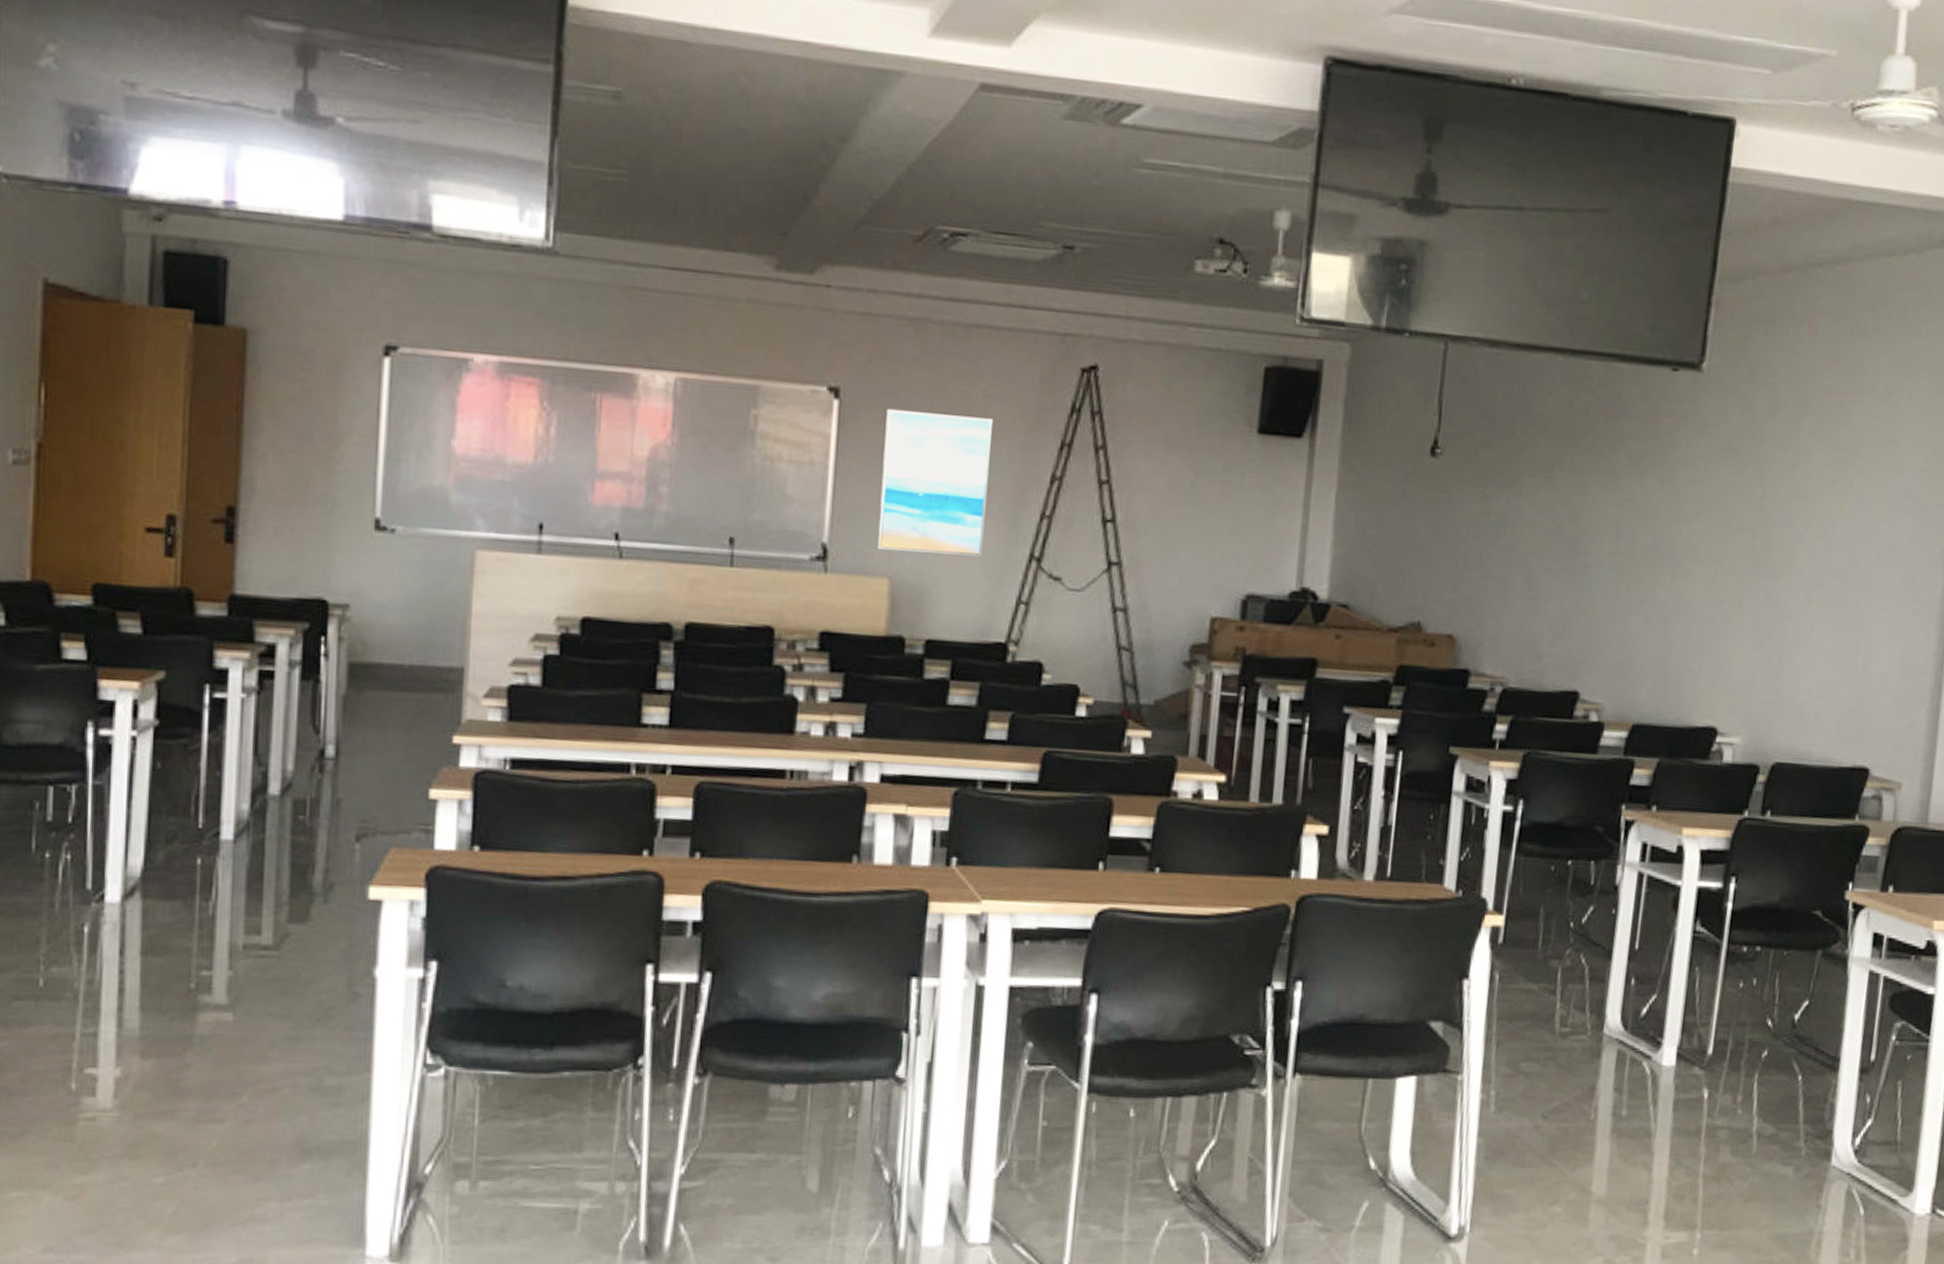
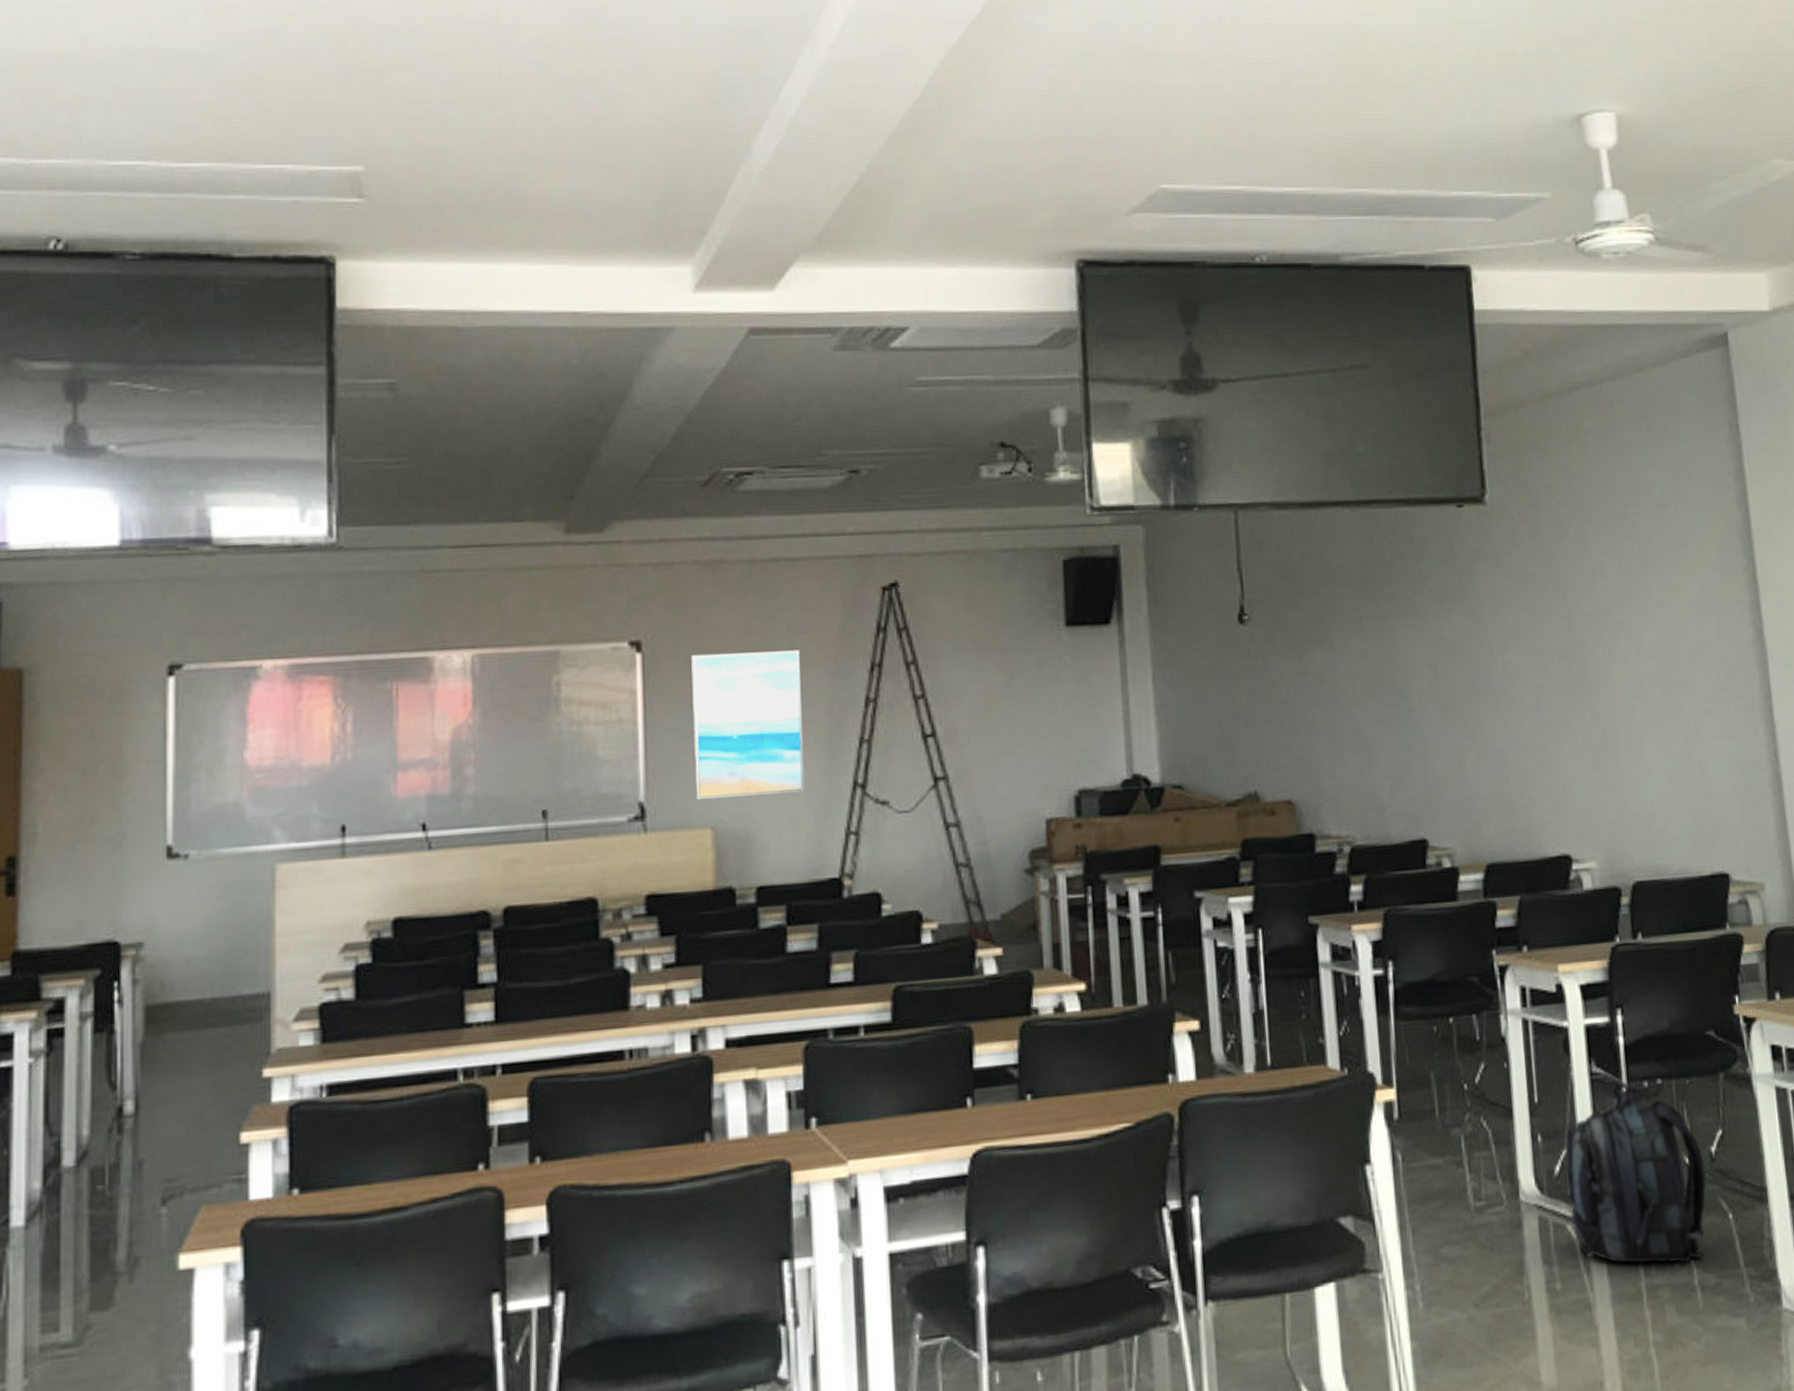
backpack: none [1648,943,1786,1112] -> present [1565,1082,1706,1265]

